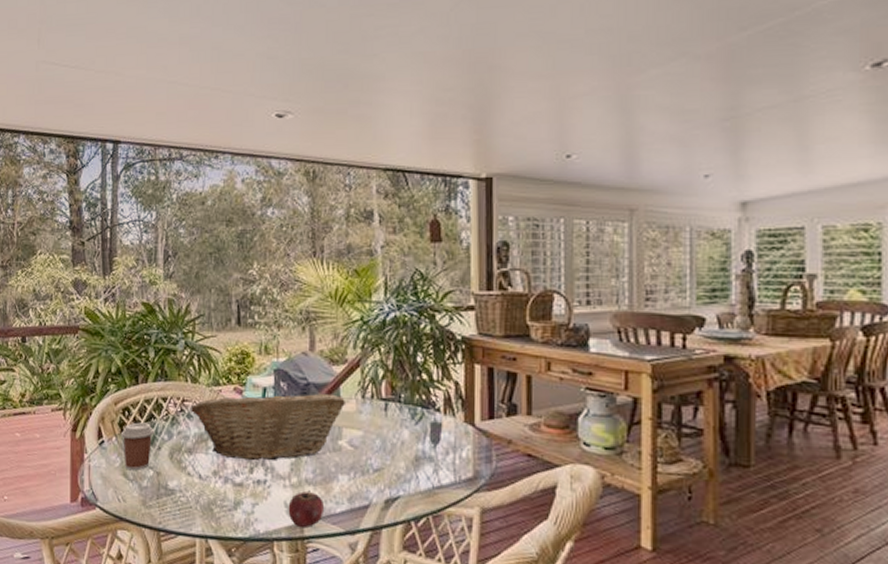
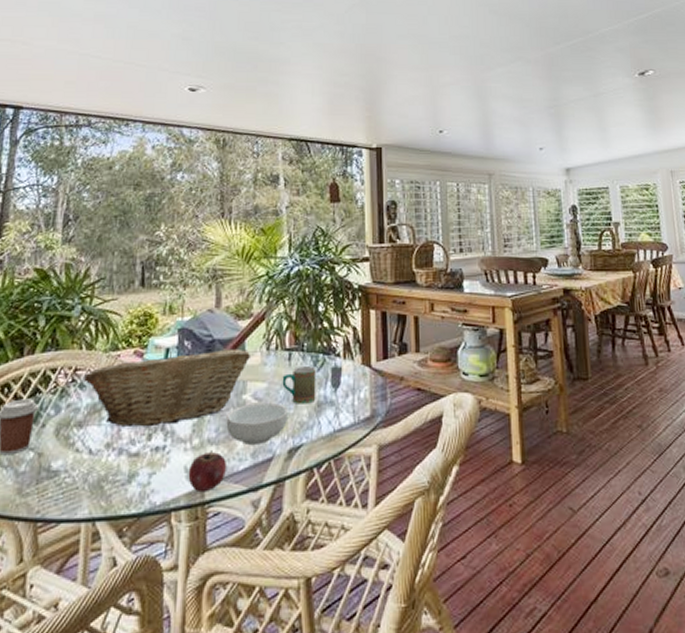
cereal bowl: none [323,450,384,492] -> present [226,403,287,446]
mug: none [378,418,414,457] -> present [282,366,317,404]

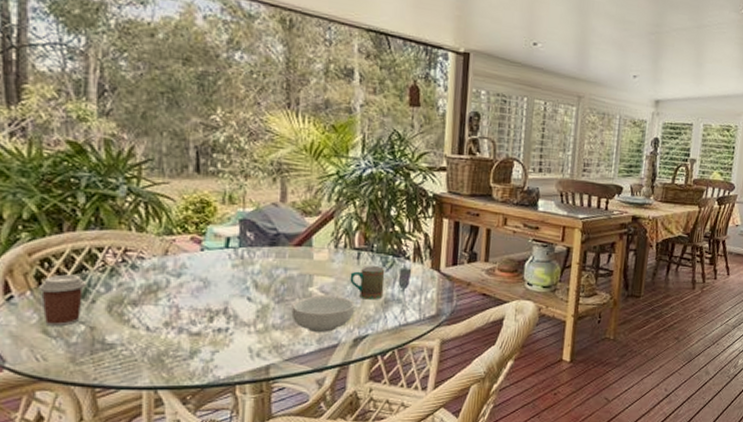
fruit basket: present [84,348,250,427] -> none [136,239,317,310]
apple: present [188,449,226,493] -> none [252,334,291,370]

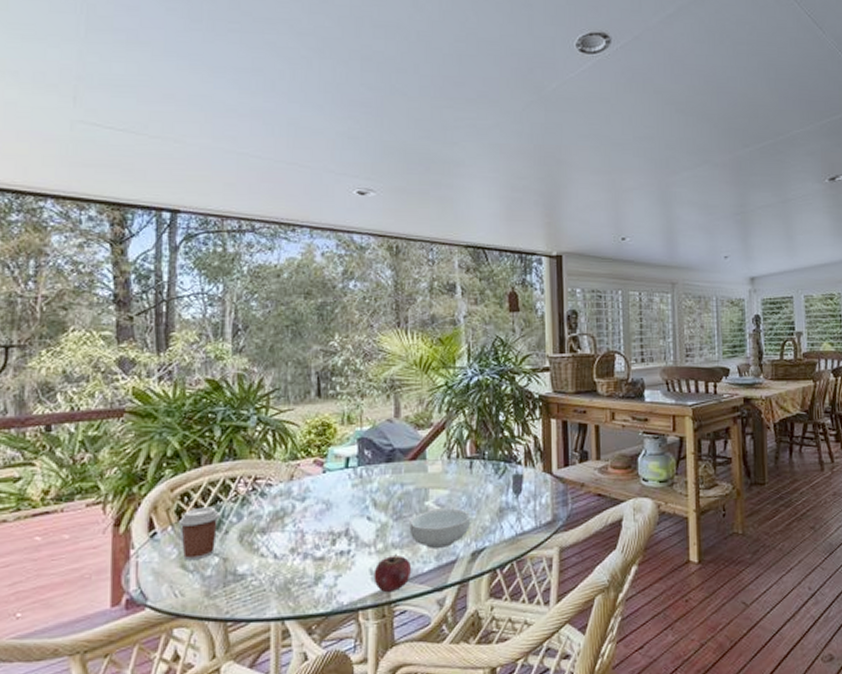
apple: none [252,334,291,370] -> present [373,553,411,593]
mug: present [350,266,385,300] -> none [464,474,498,510]

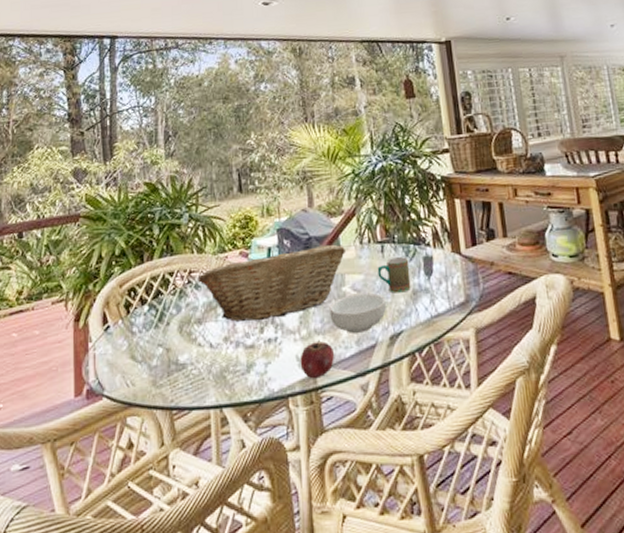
coffee cup: present [178,507,221,561] -> none [127,300,162,352]
fruit basket: none [265,457,431,533] -> present [198,244,345,322]
mug: none [464,474,498,510] -> present [377,257,411,294]

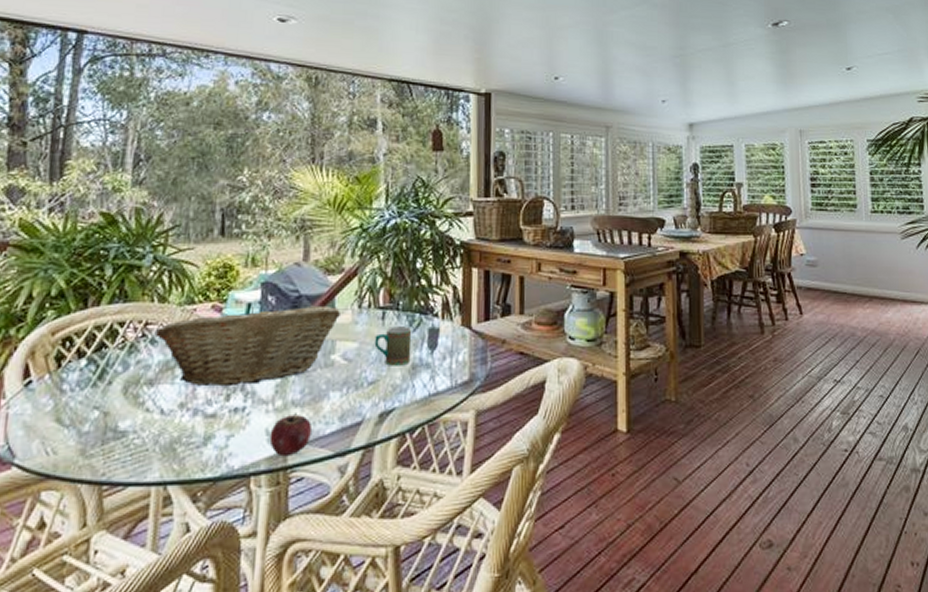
cereal bowl: present [329,293,386,334] -> none [312,365,379,409]

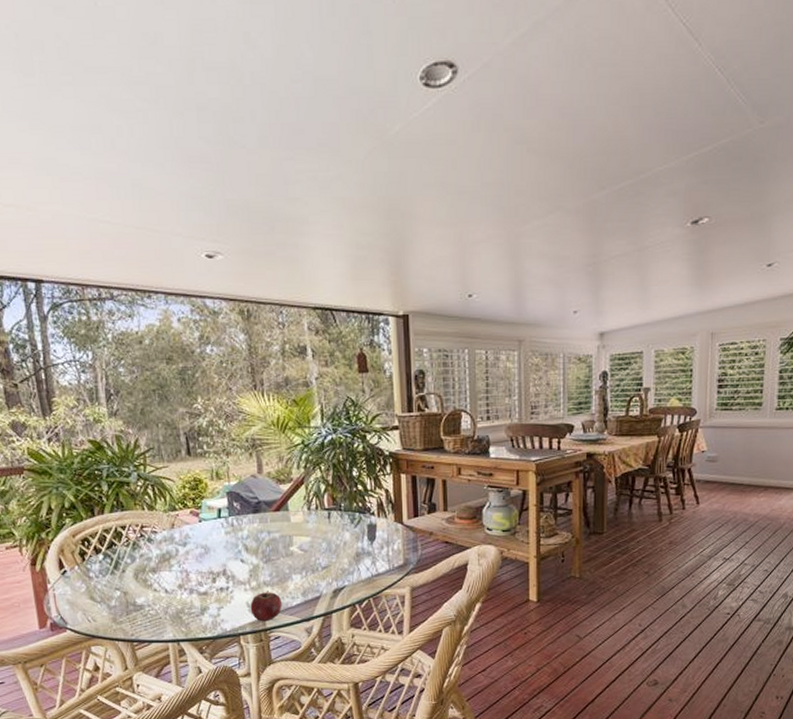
fruit basket: present [156,305,340,387] -> none [151,509,293,573]
mug: present [374,326,412,366] -> none [324,523,355,555]

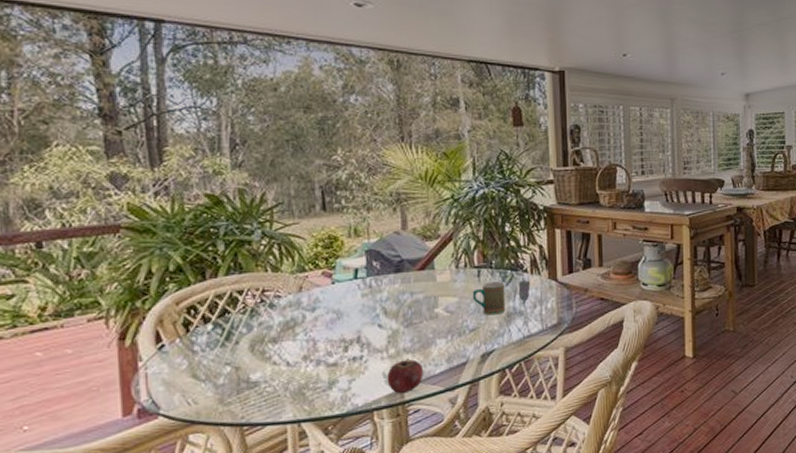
mug: none [324,523,355,555] -> present [472,282,506,316]

